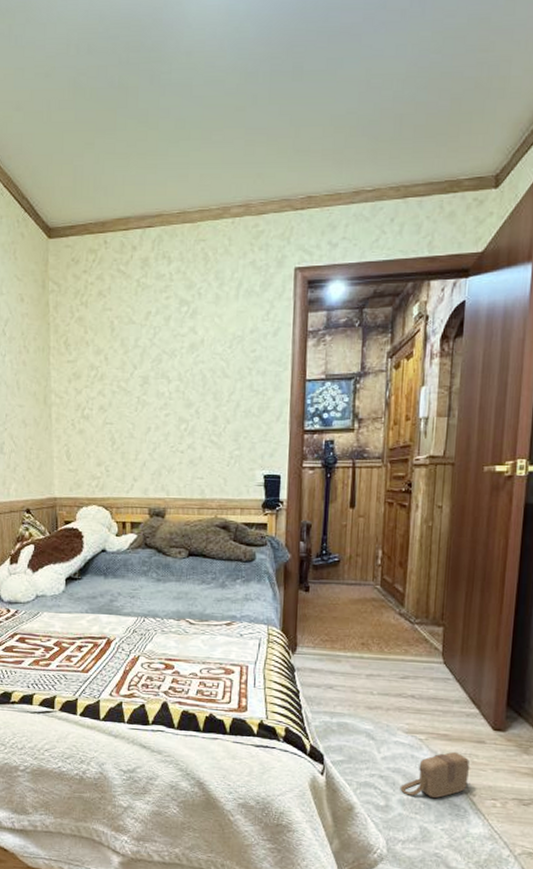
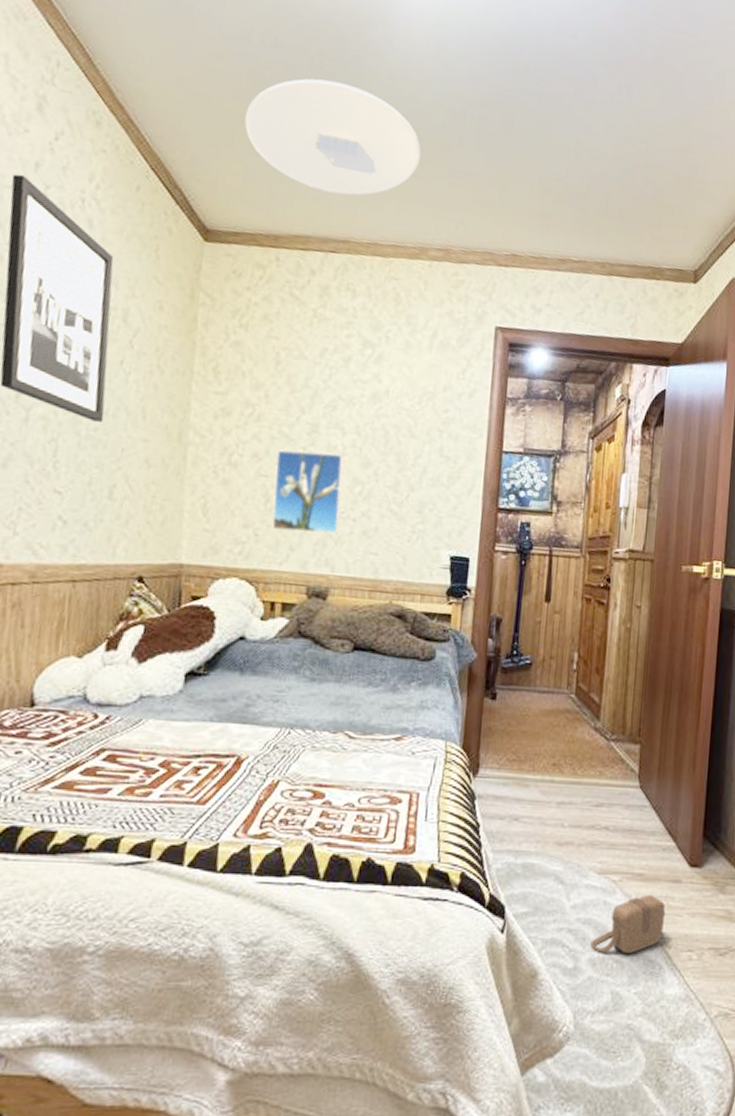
ceiling light: none [70,70,219,175] -> present [244,78,421,196]
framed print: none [117,399,171,466] -> present [272,449,344,535]

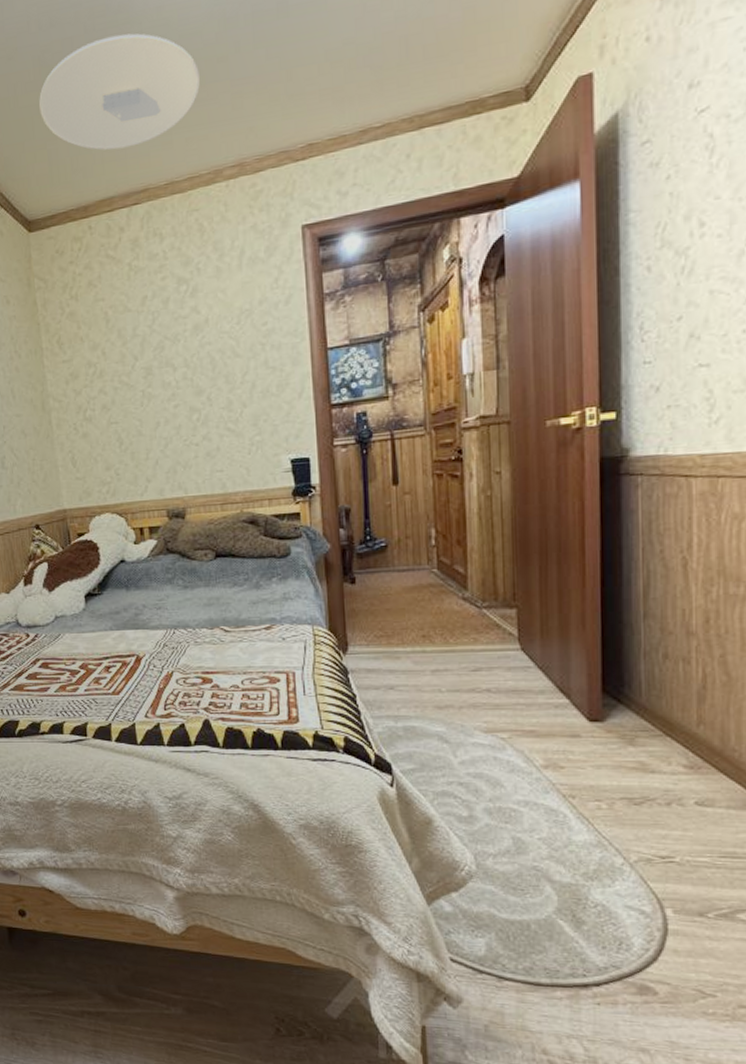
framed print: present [272,449,344,535] -> none [122,389,185,468]
saddlebag: present [590,895,666,953] -> none [484,750,565,803]

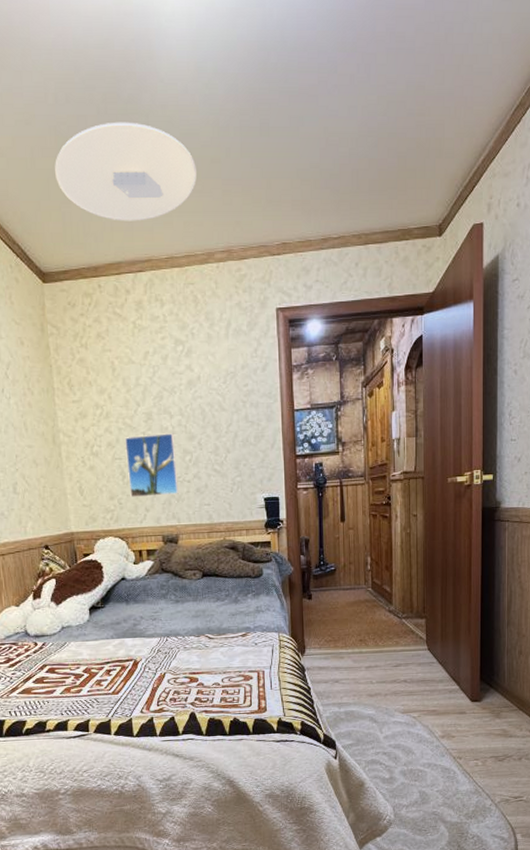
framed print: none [122,389,185,468] -> present [125,433,179,498]

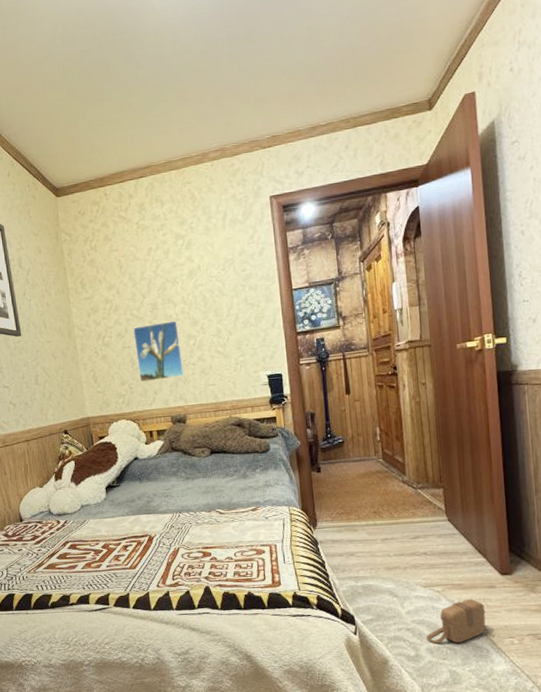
ceiling light: present [55,122,197,221] -> none [64,49,189,136]
saddlebag: none [401,724,456,766] -> present [426,599,486,643]

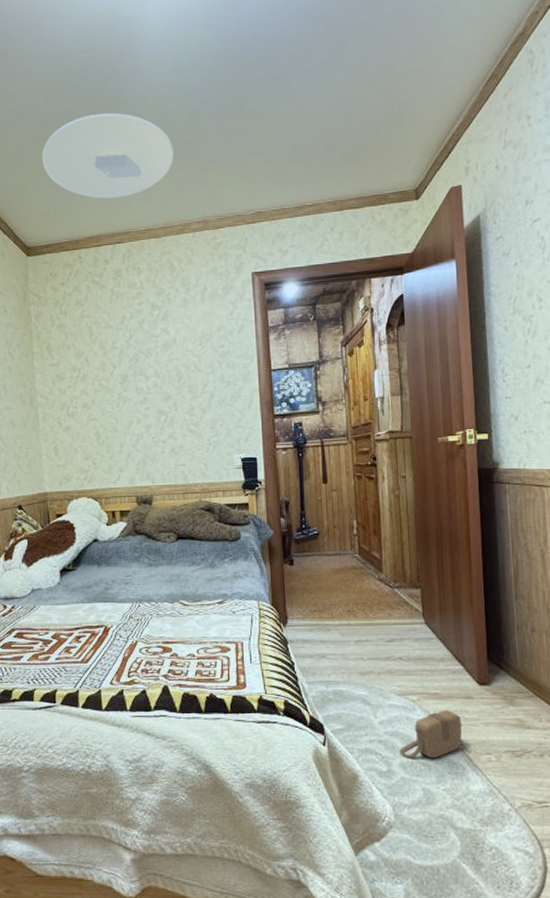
ceiling light: none [64,49,189,136] -> present [42,112,174,199]
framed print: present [133,320,185,383] -> none [101,394,153,459]

